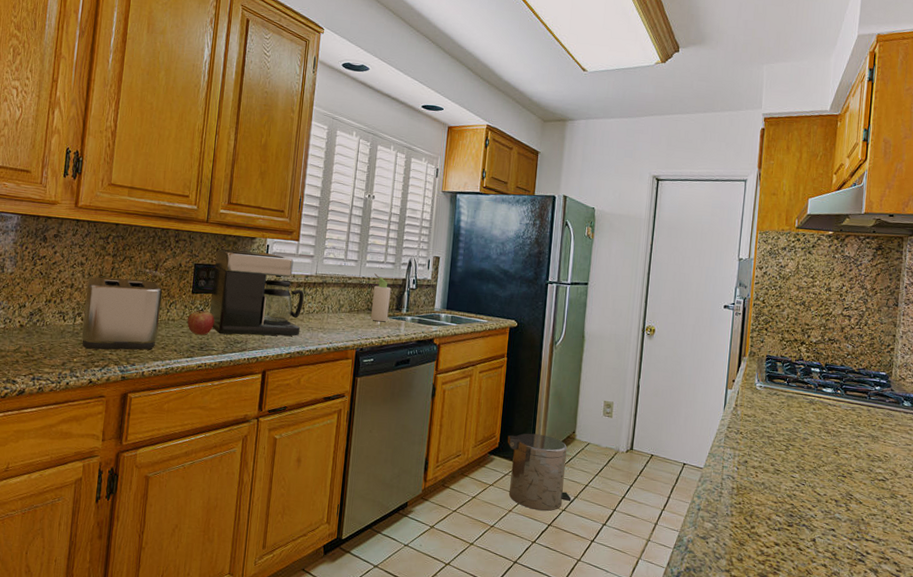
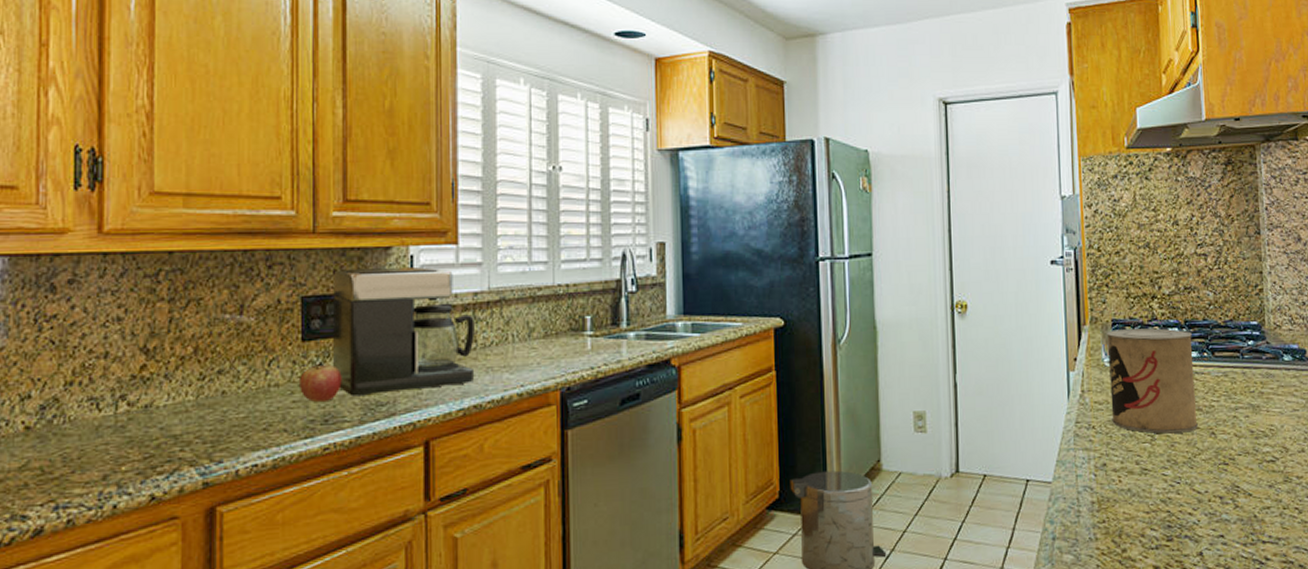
toaster: present [81,277,163,350] -> none [130,331,255,450]
bottle: present [370,273,391,322] -> none [575,277,602,346]
tin can: none [756,363,830,448] -> present [1106,328,1198,434]

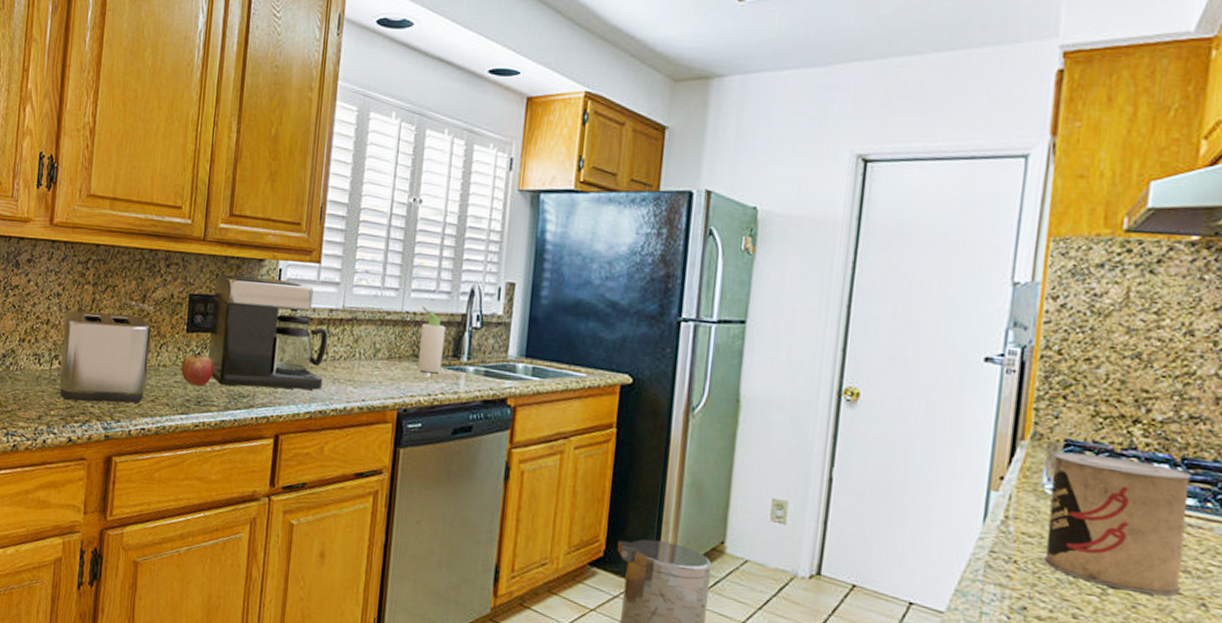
toaster: none [130,331,255,450] -> present [59,311,152,403]
bottle: none [575,277,602,346] -> present [417,306,446,374]

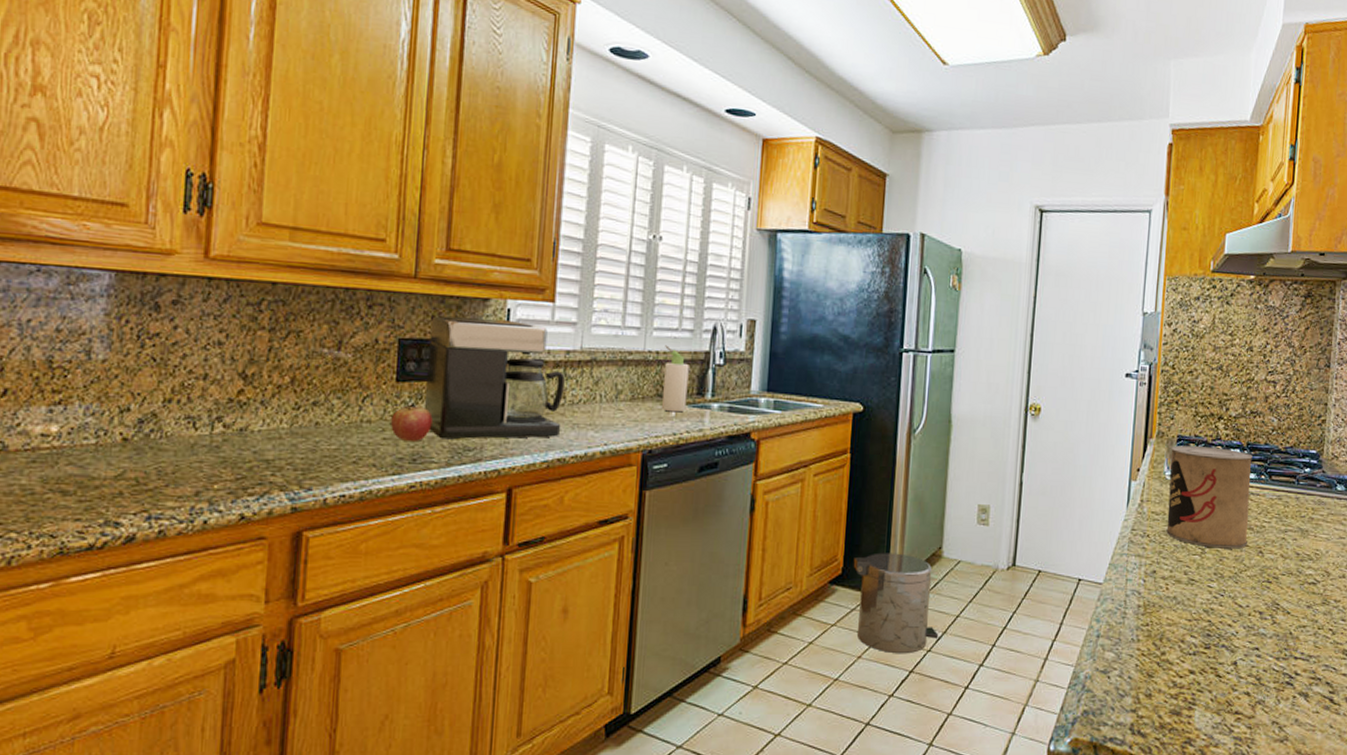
toaster: present [59,311,152,403] -> none [224,362,351,471]

